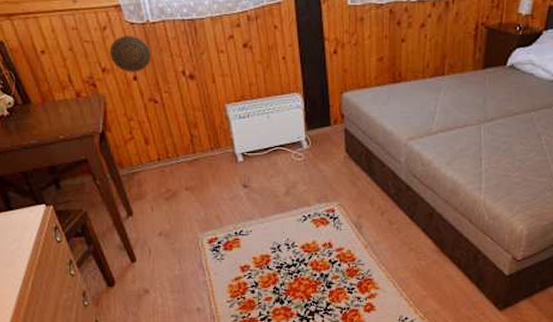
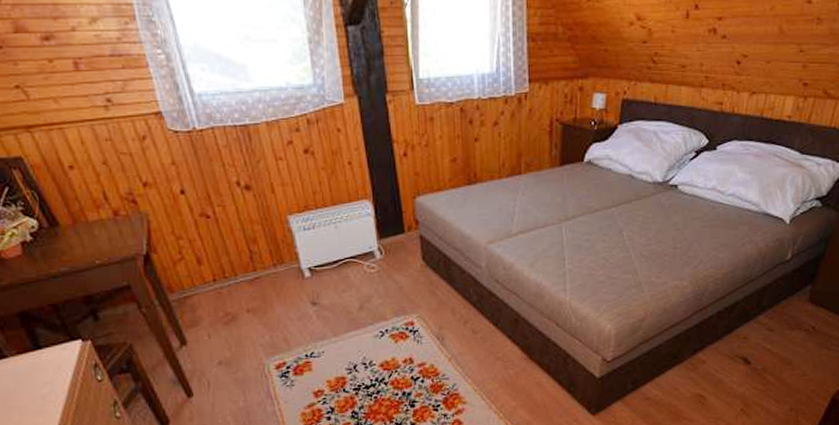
decorative plate: present [109,36,152,72] -> none [151,145,201,186]

